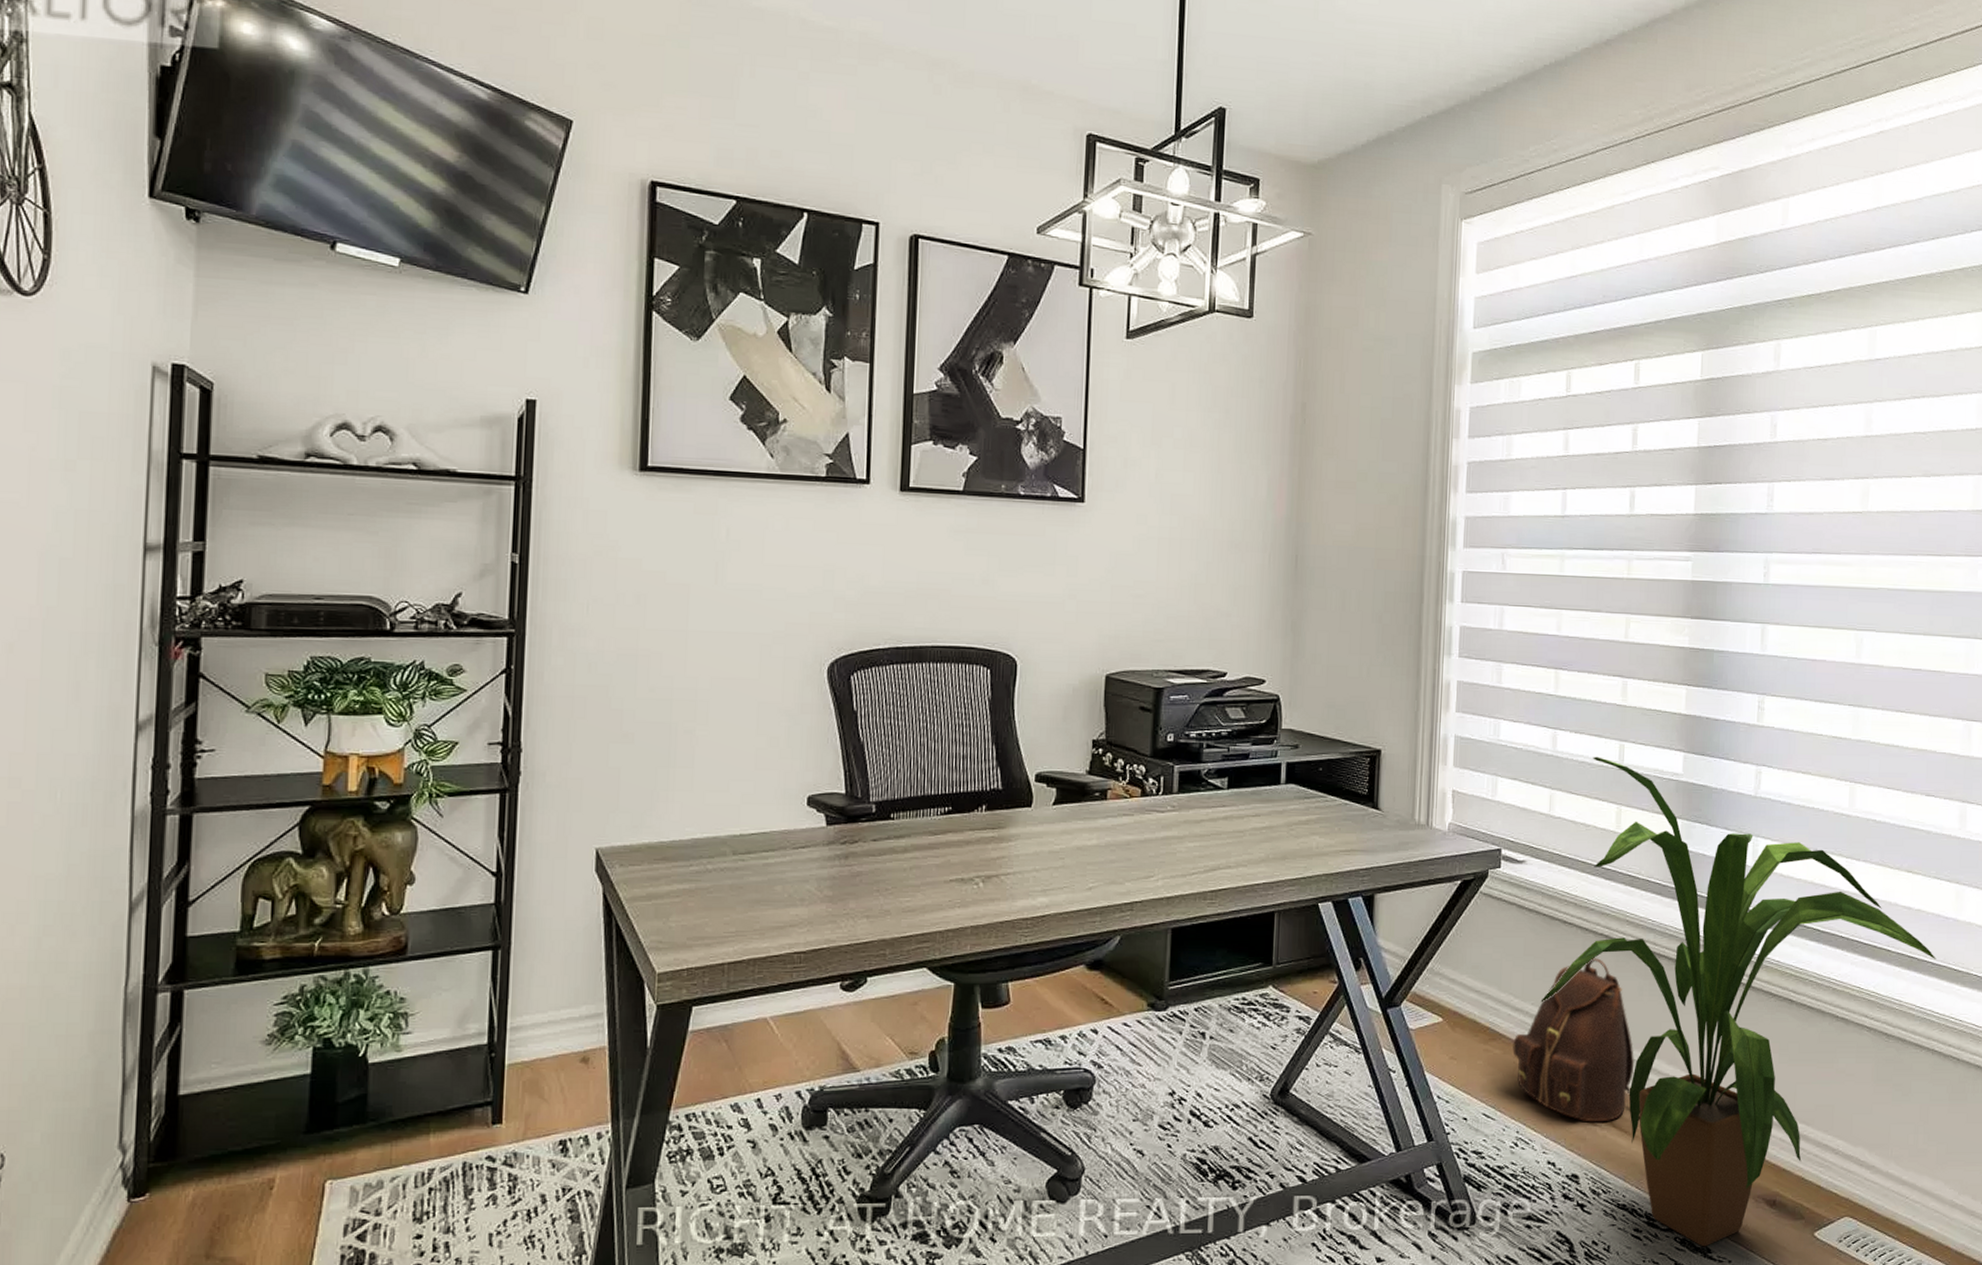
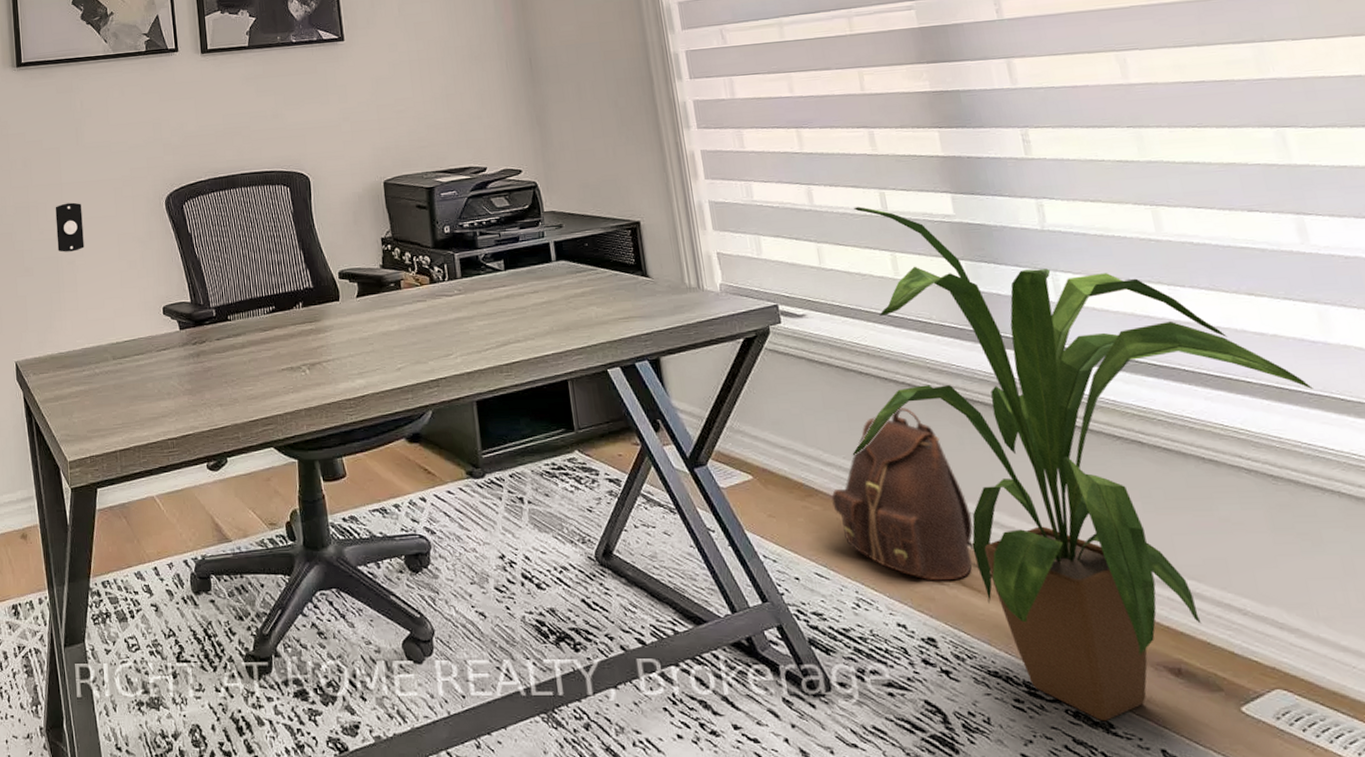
light switch: none [672,656,713,718] -> present [55,202,84,252]

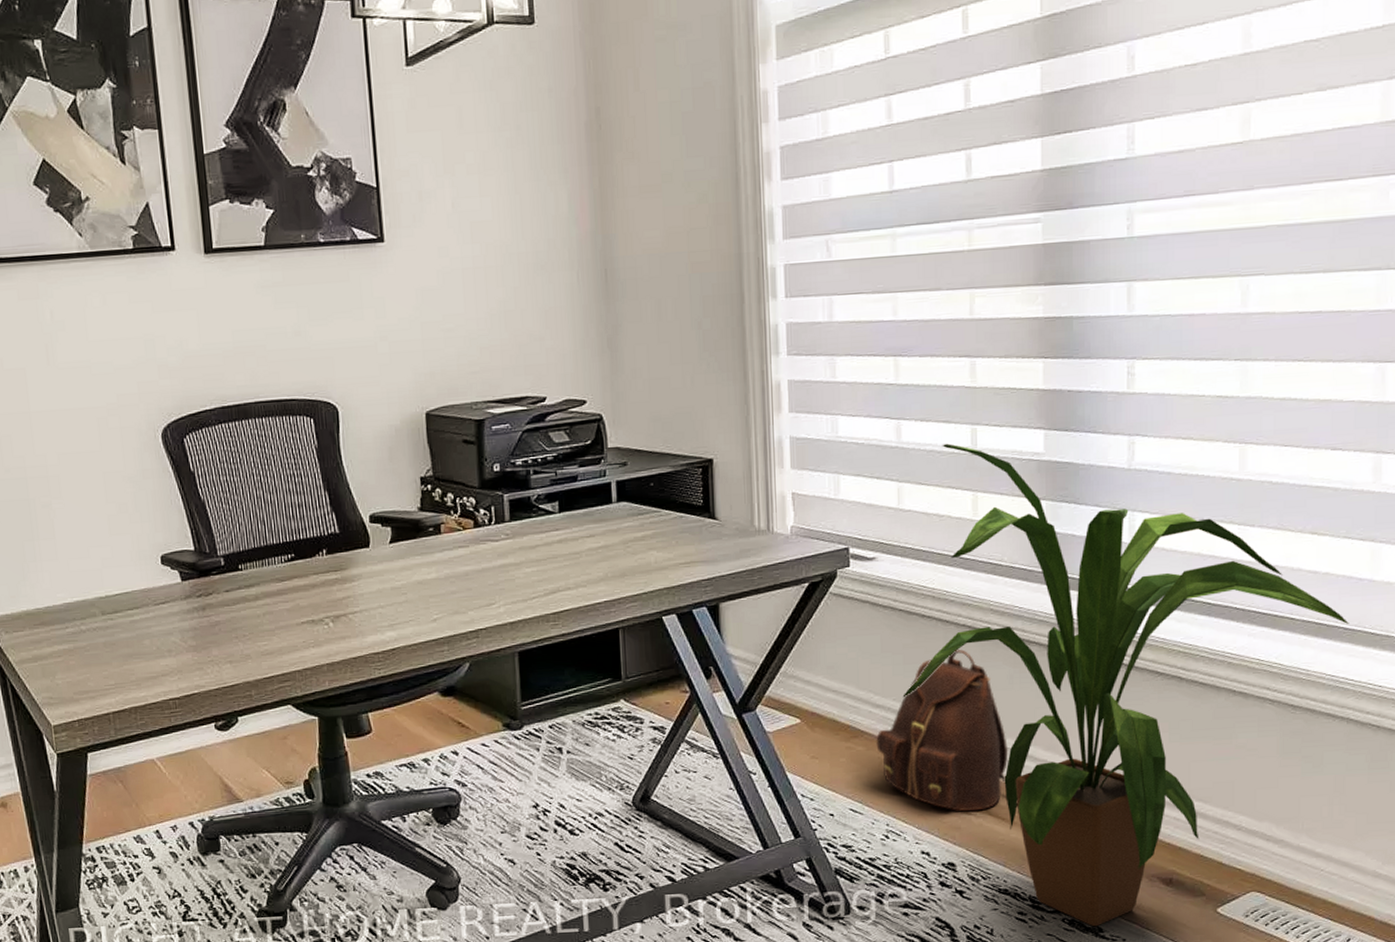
light switch: present [55,202,84,252] -> none [23,435,62,494]

